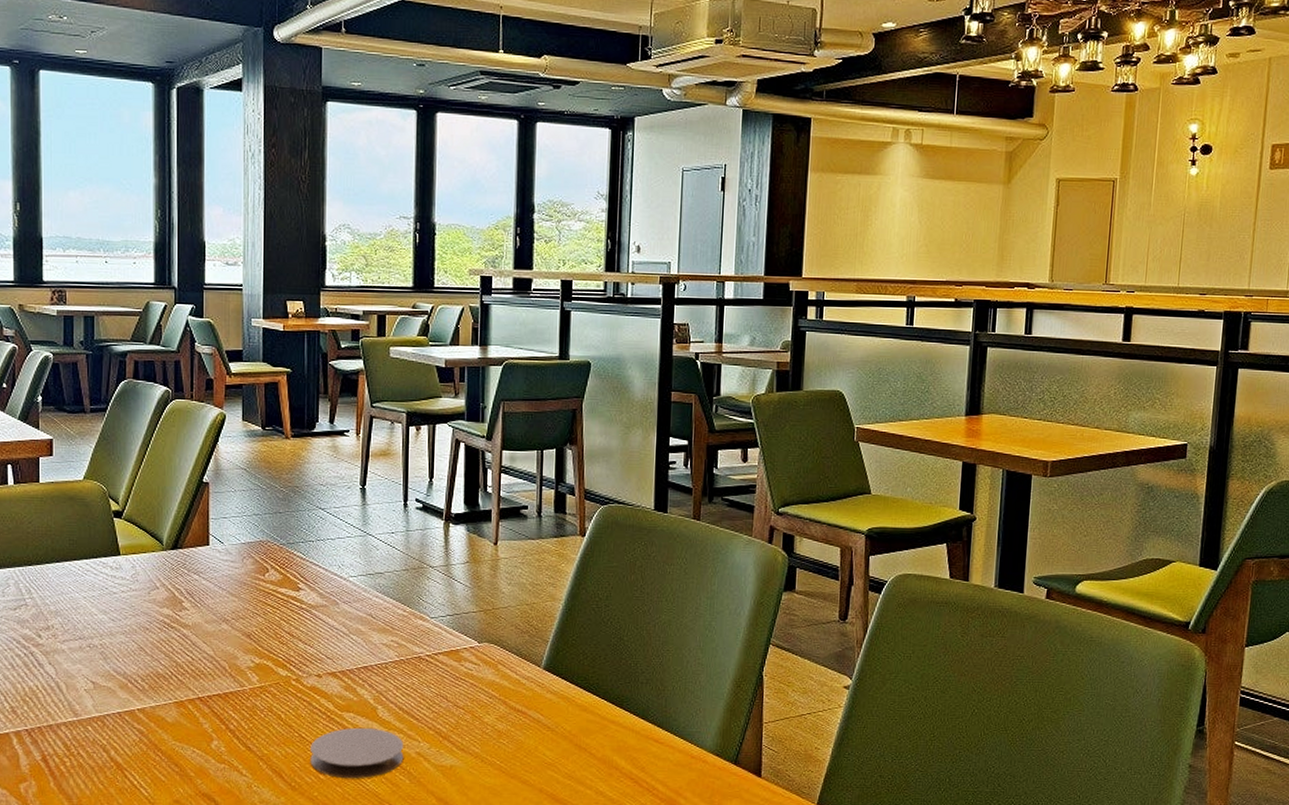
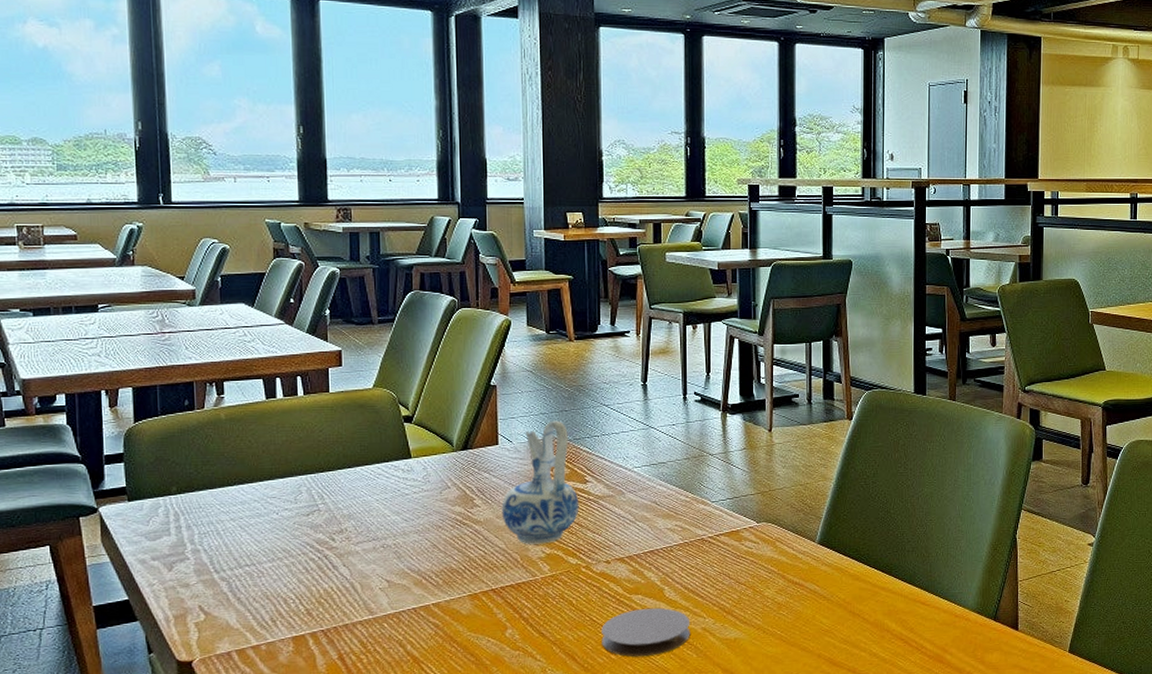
ceramic pitcher: none [211,522,291,653] -> present [501,420,579,544]

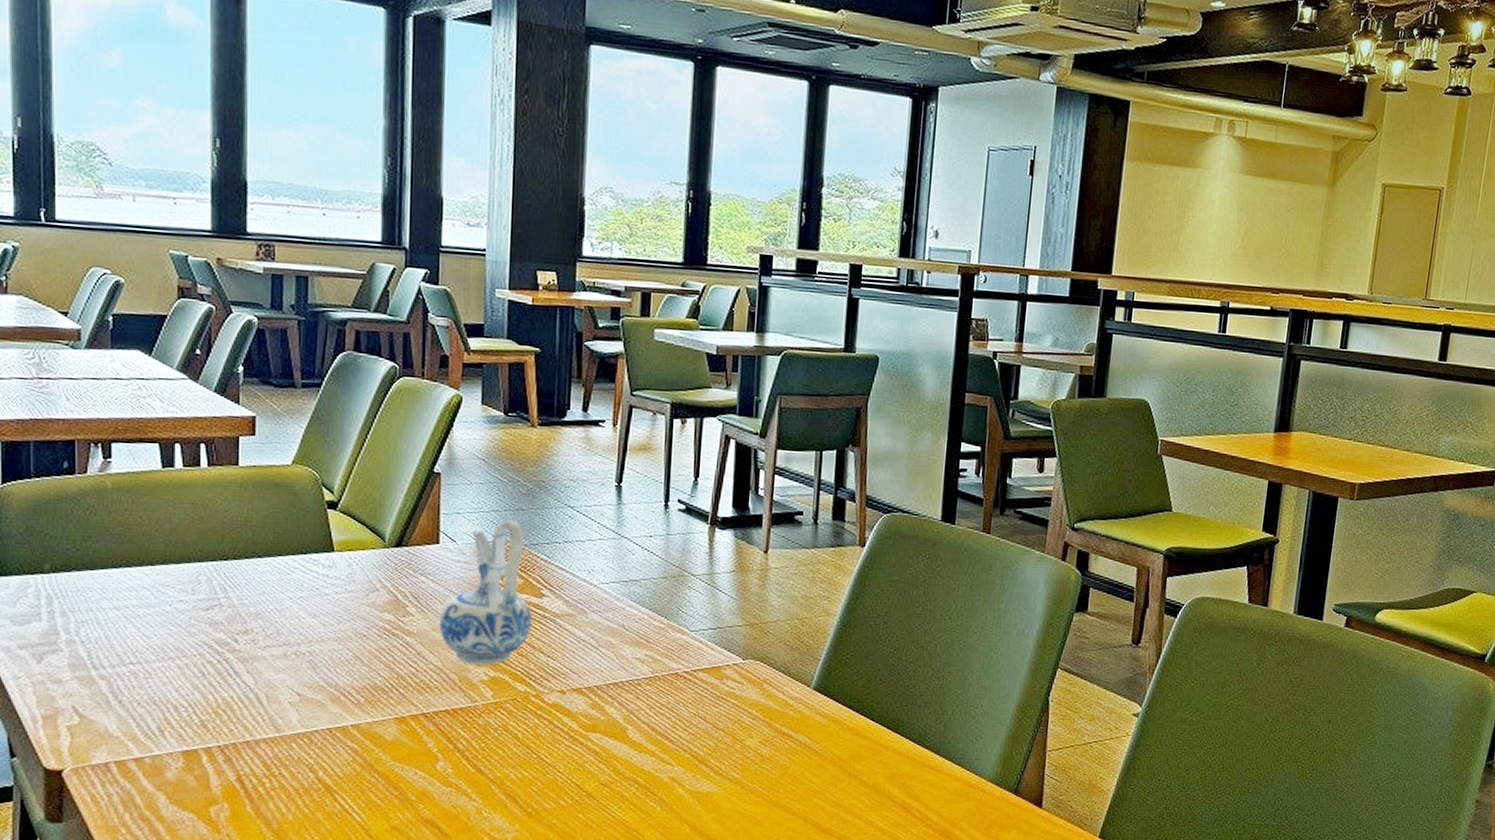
coaster: present [601,607,691,657] -> none [549,749,656,805]

